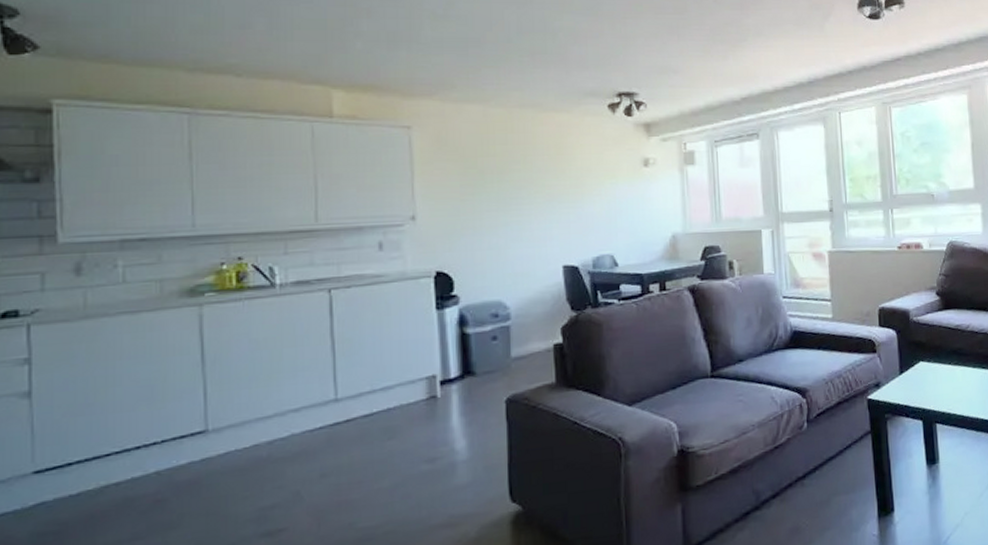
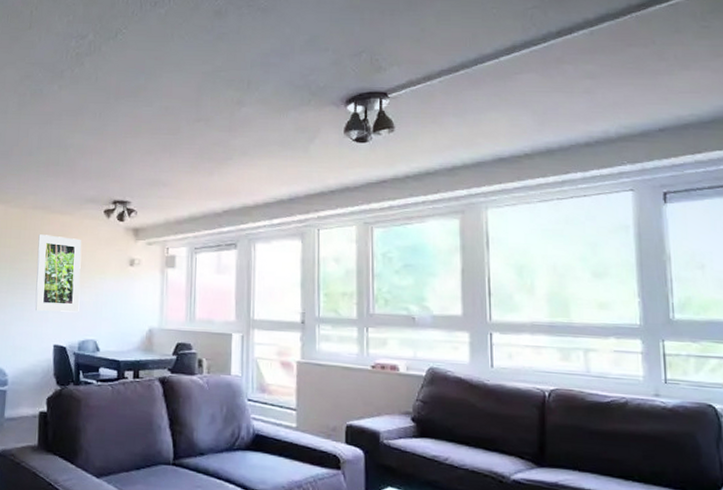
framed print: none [530,137,590,229] -> present [35,234,82,313]

